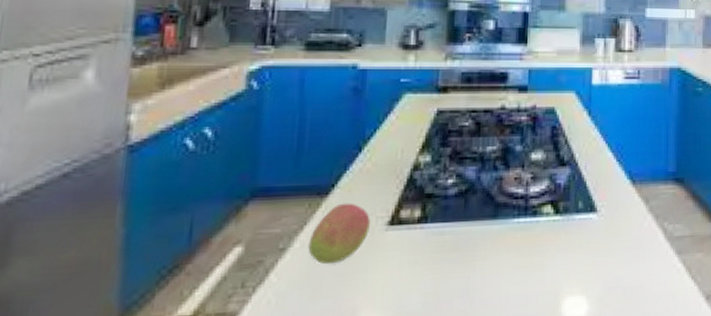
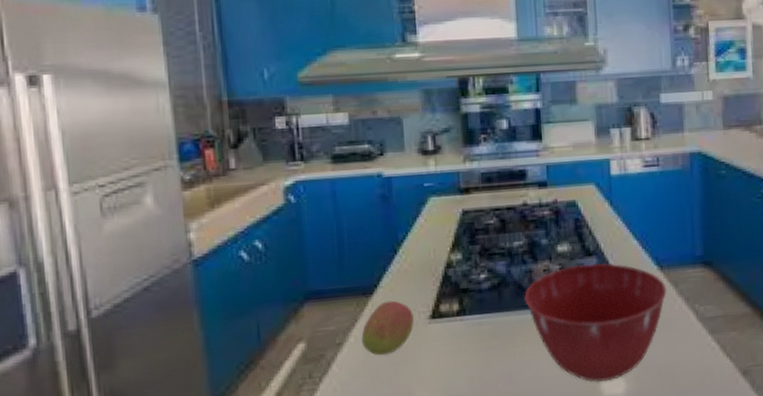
mixing bowl: none [491,174,637,304] -> present [524,262,667,383]

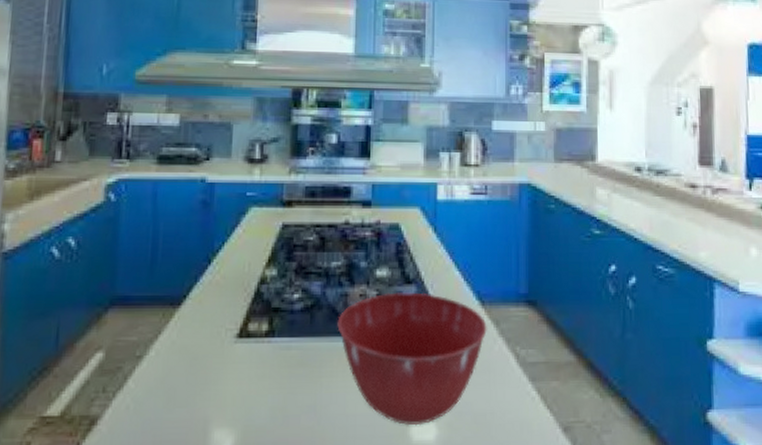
fruit: present [361,300,414,355] -> none [162,314,220,373]

